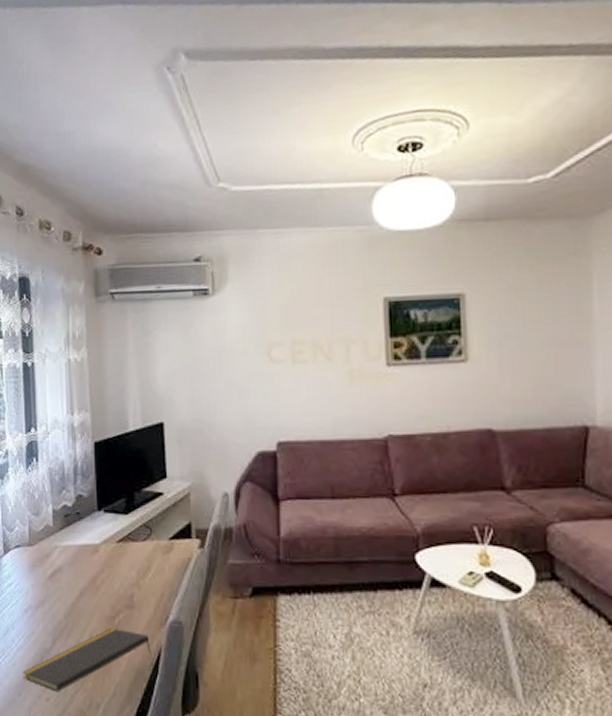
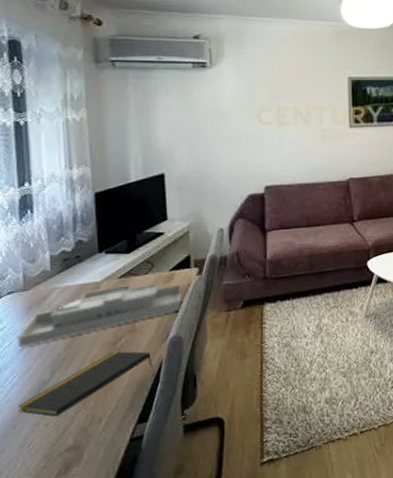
desk organizer: none [24,551,182,608] -> present [19,283,181,347]

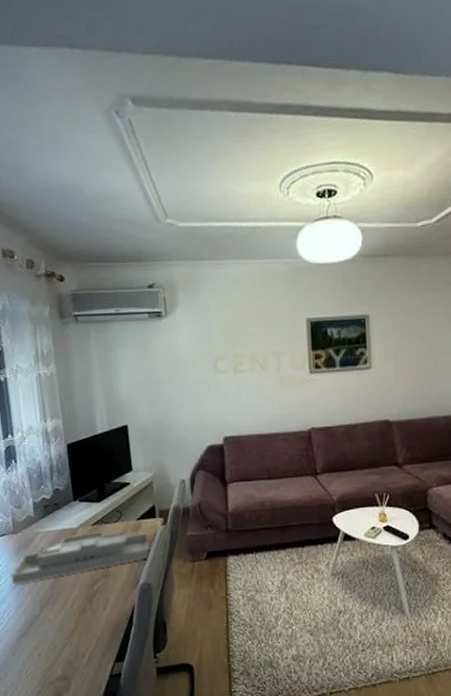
notepad: present [18,351,153,417] -> none [15,594,126,649]

